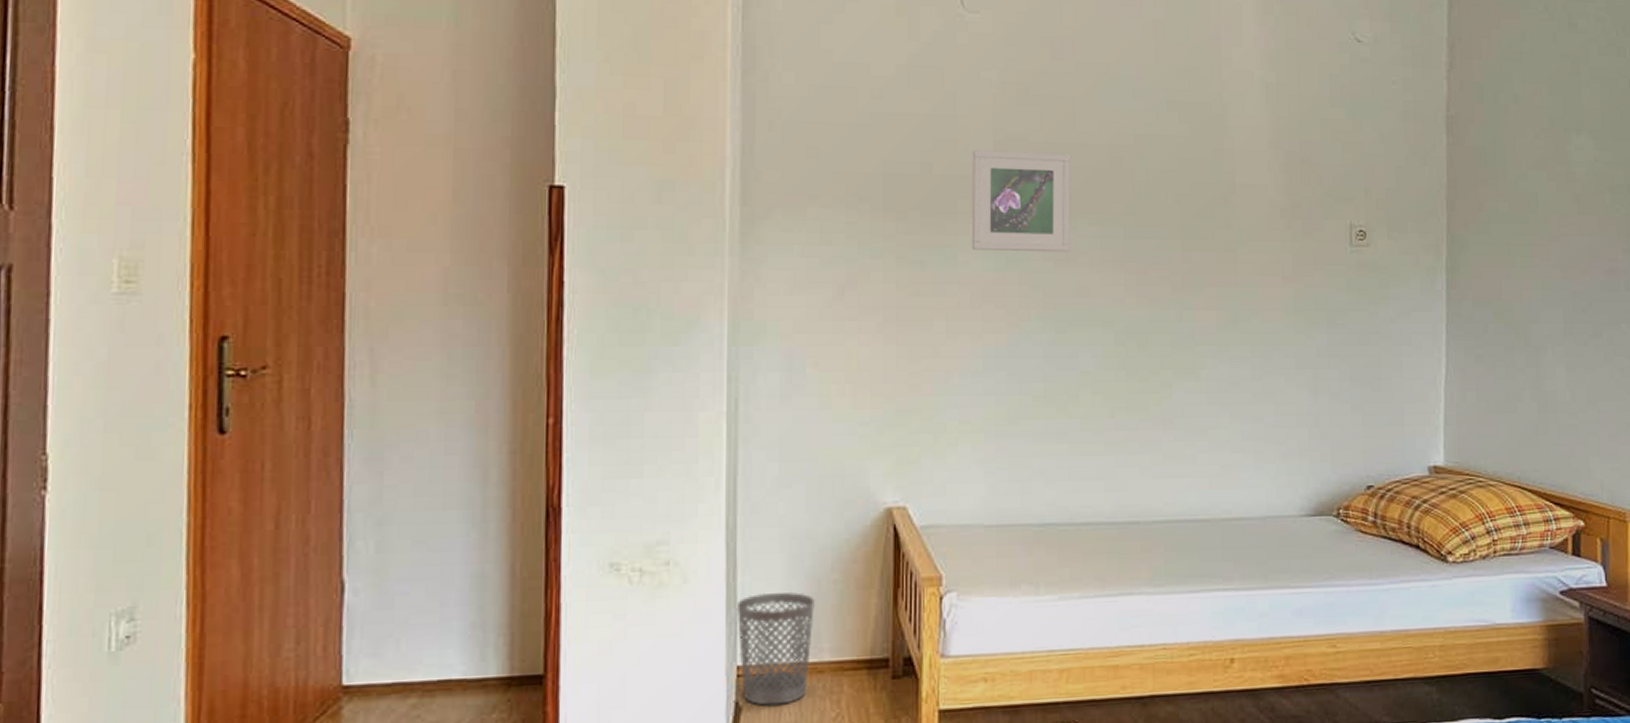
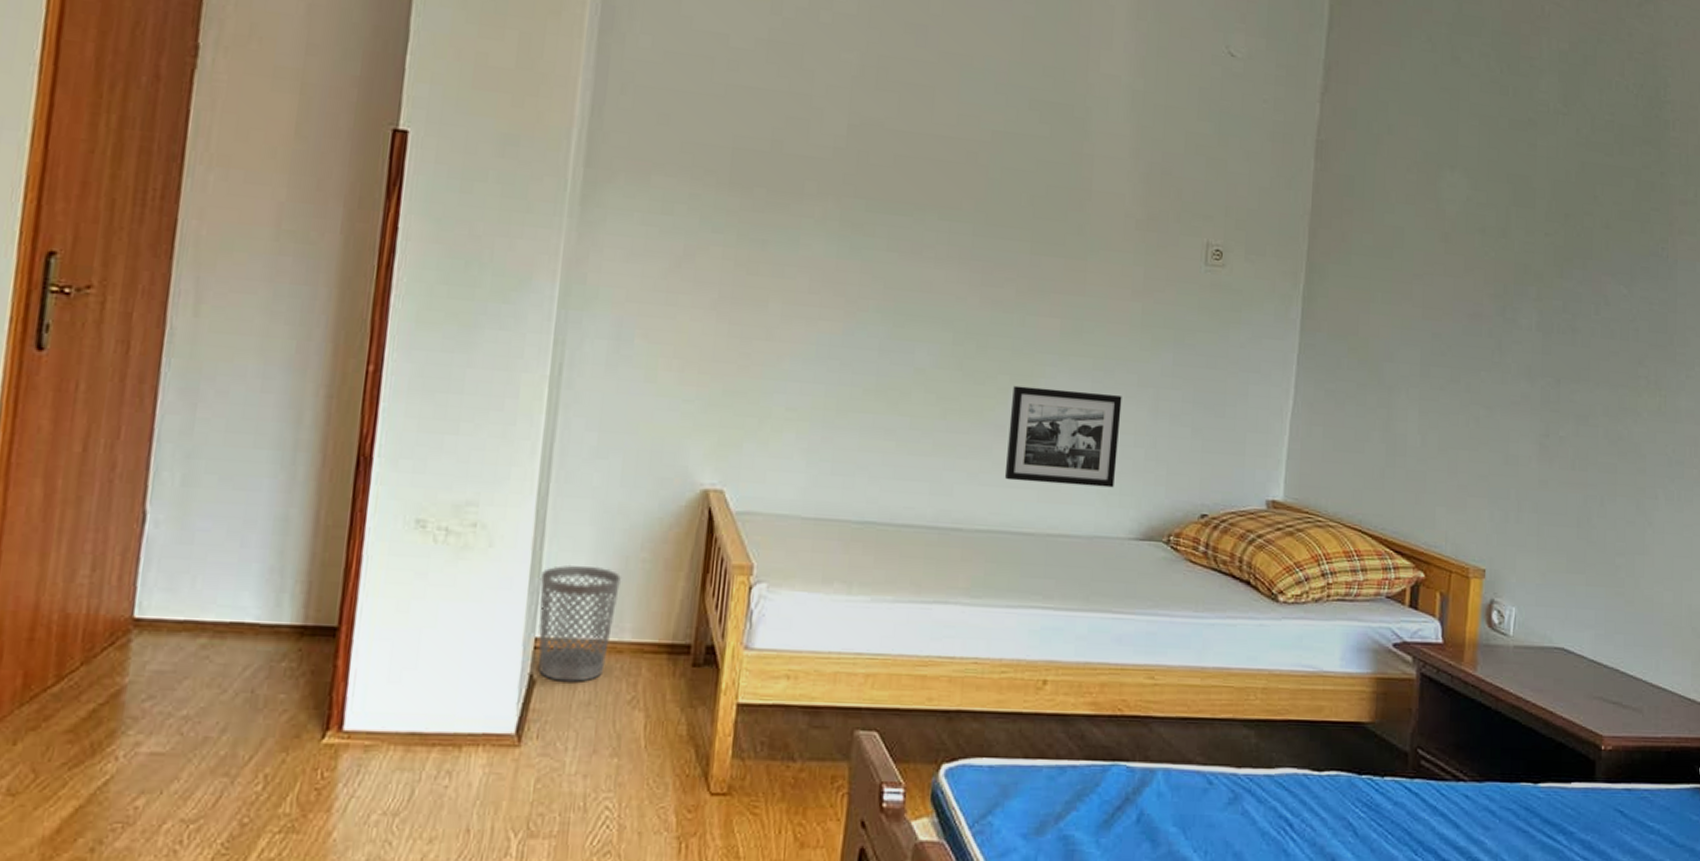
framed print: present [971,150,1071,253] -> none [815,132,925,245]
picture frame: none [1175,378,1283,471] -> present [1004,385,1122,488]

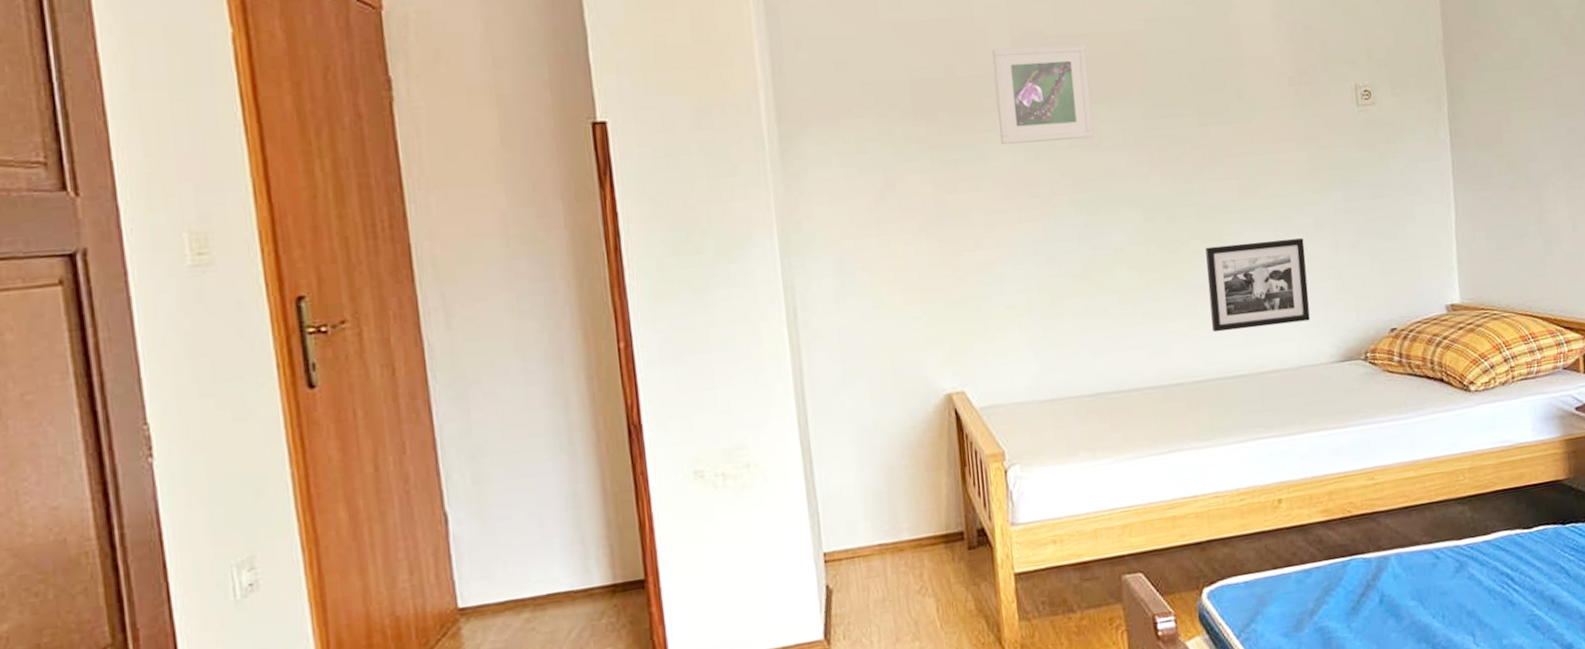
wastebasket: present [538,564,622,682] -> none [816,480,891,586]
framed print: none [815,132,925,245] -> present [992,43,1094,144]

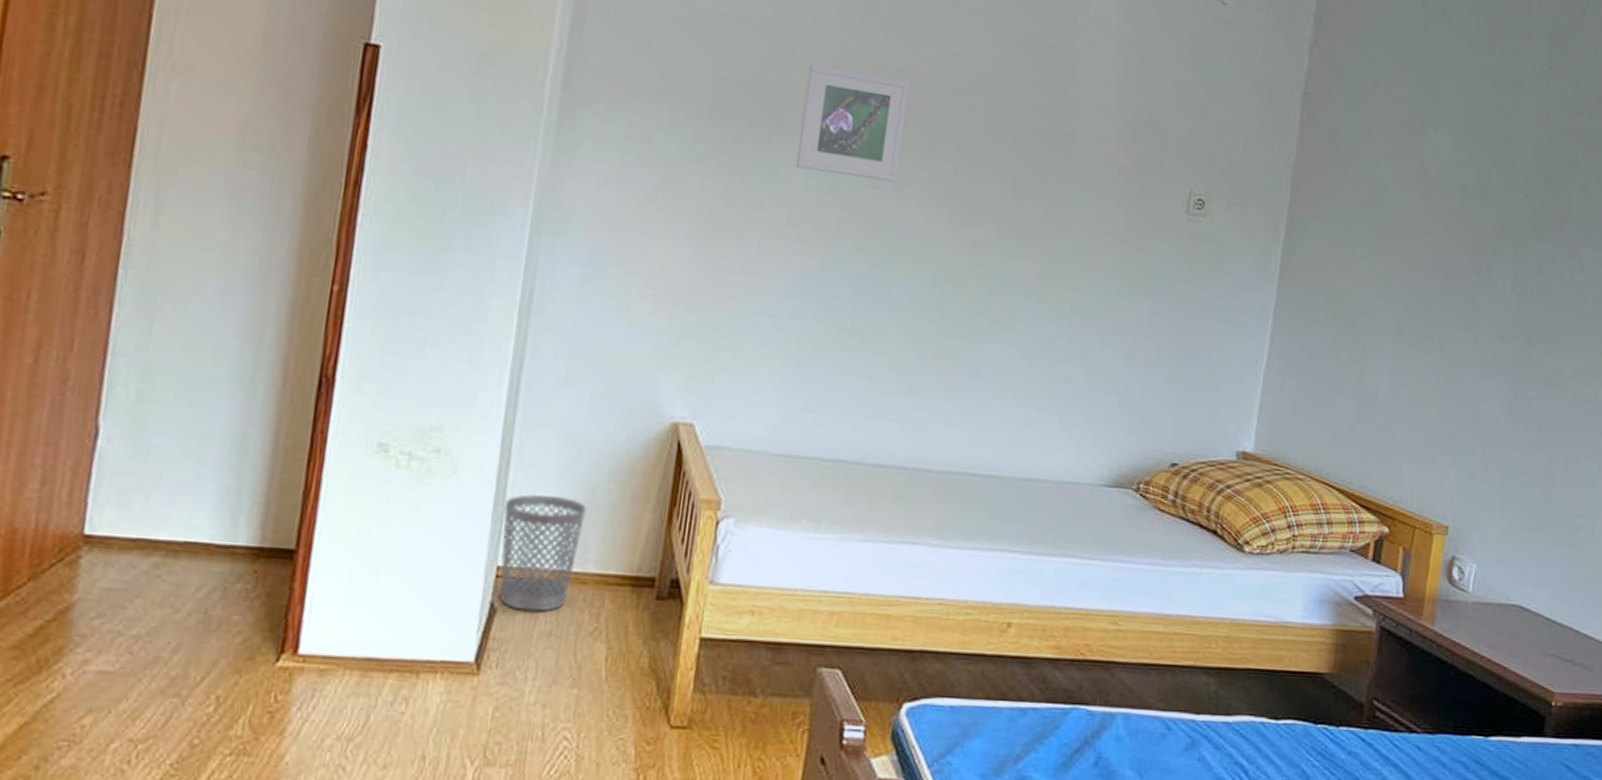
wastebasket: none [816,480,891,586] -> present [499,493,588,612]
picture frame: present [1205,238,1310,333] -> none [977,328,1098,434]

